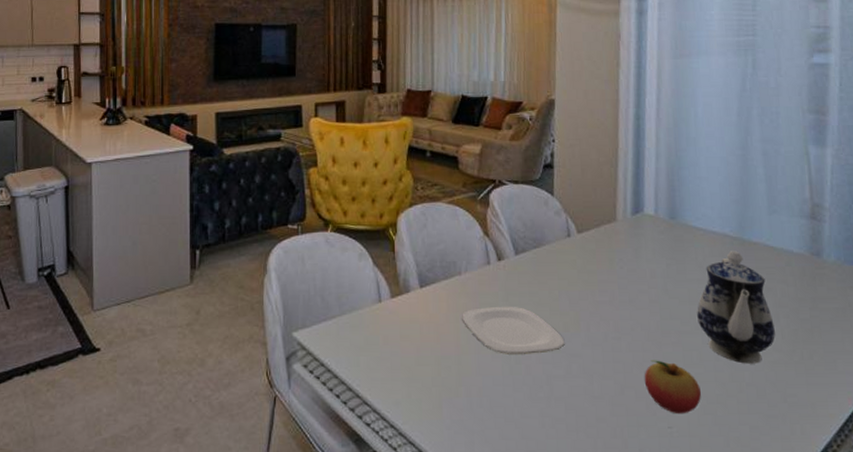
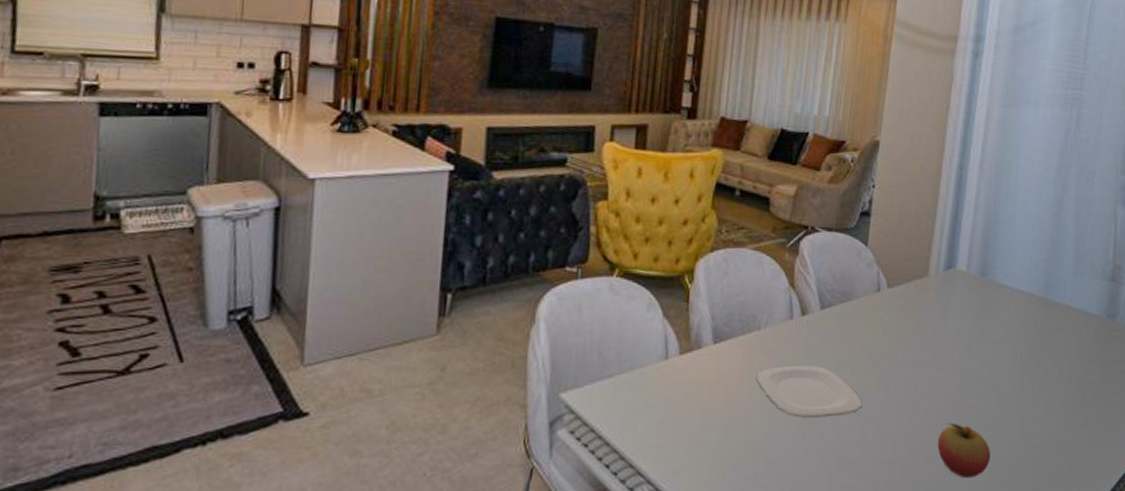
teapot: present [697,251,775,364] -> none [995,311,1066,426]

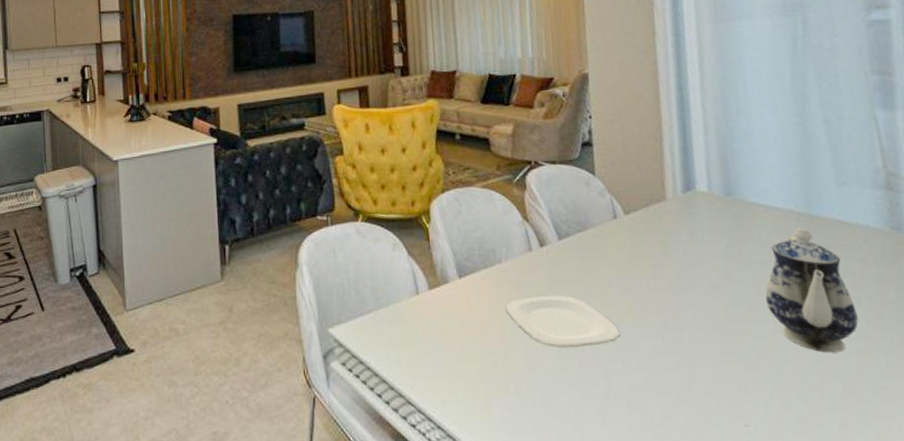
fruit: present [937,423,990,479] -> none [711,350,779,411]
teapot: none [995,311,1066,426] -> present [765,228,859,353]

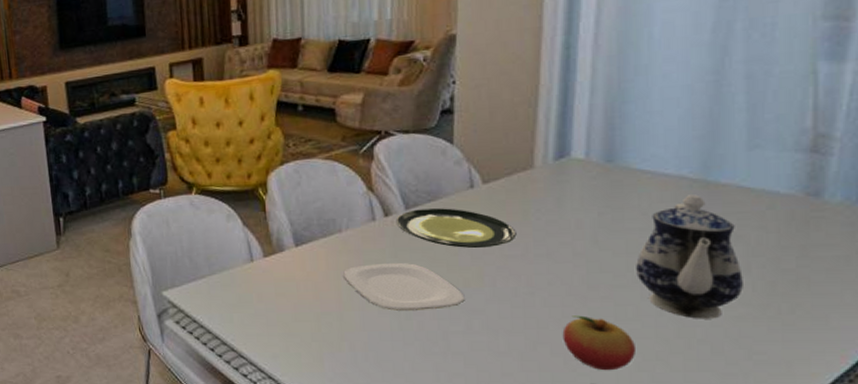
plate: none [550,238,660,280] -> present [396,208,517,248]
fruit: none [711,350,779,411] -> present [562,315,635,371]

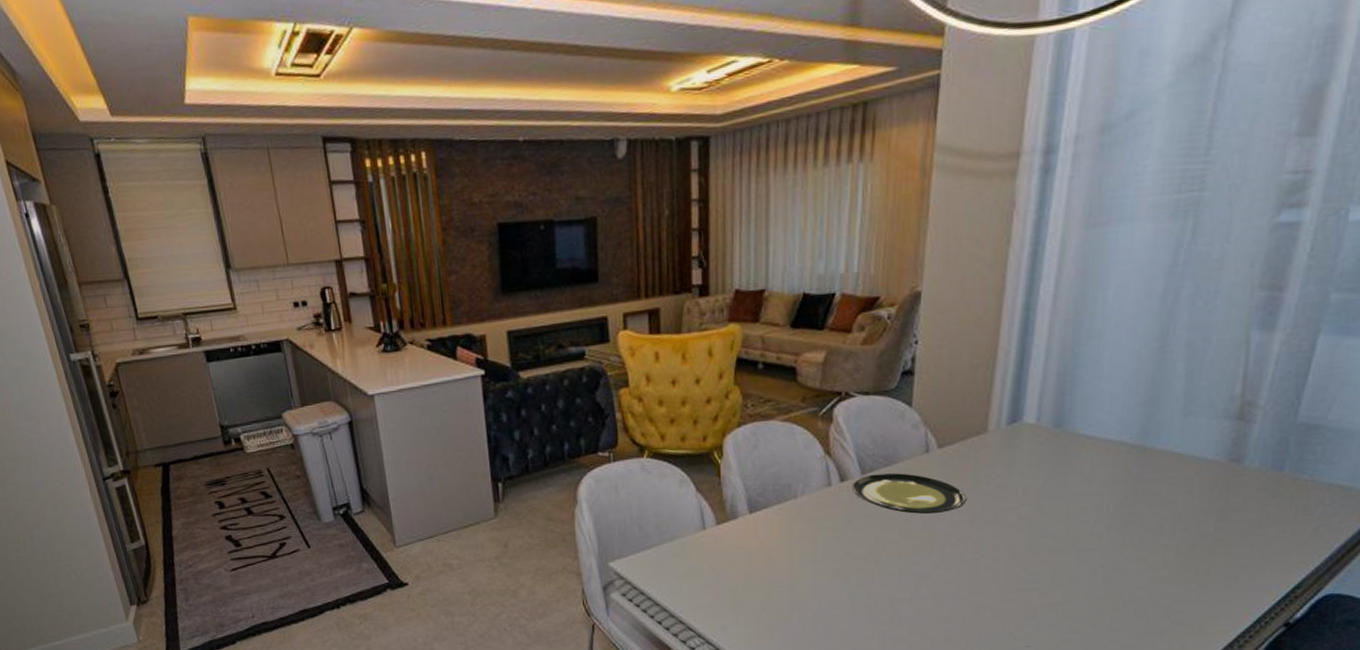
plate: present [343,262,465,311] -> none [797,529,914,578]
fruit: present [562,315,635,371] -> none [1003,580,1068,634]
teapot: present [636,194,743,319] -> none [1074,460,1168,582]

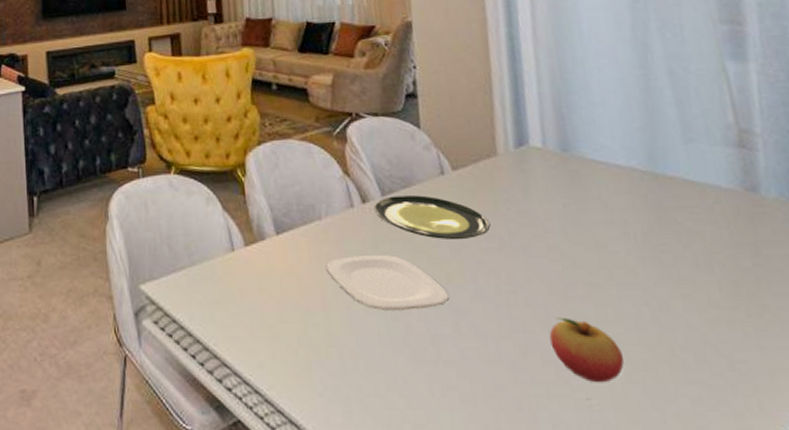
plate: none [797,529,914,578] -> present [326,254,450,310]
fruit: none [1003,580,1068,634] -> present [549,317,624,383]

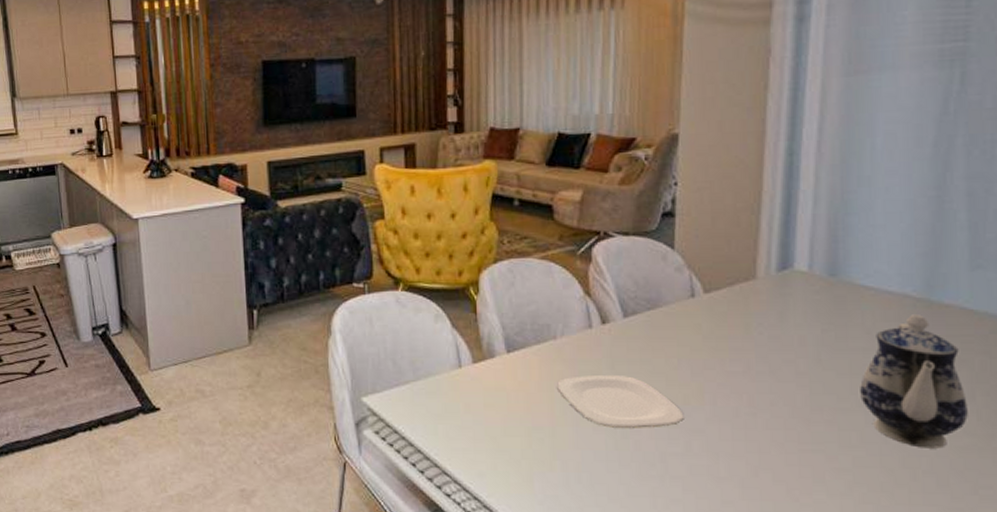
plate: present [373,195,491,239] -> none [613,317,738,362]
fruit: present [549,317,624,383] -> none [785,440,860,502]
teapot: none [606,187,711,322] -> present [860,314,968,449]

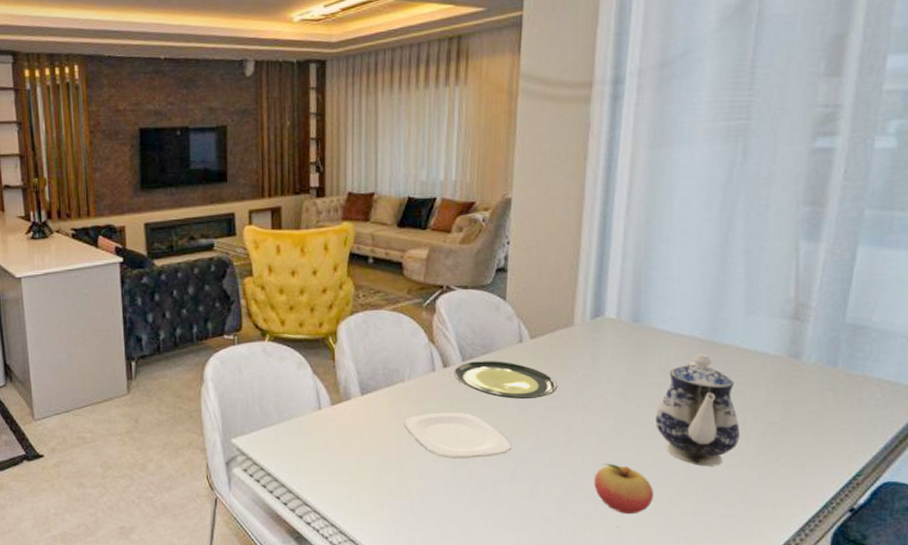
plate: none [613,317,738,362] -> present [453,361,558,399]
fruit: none [785,440,860,502] -> present [594,463,653,515]

